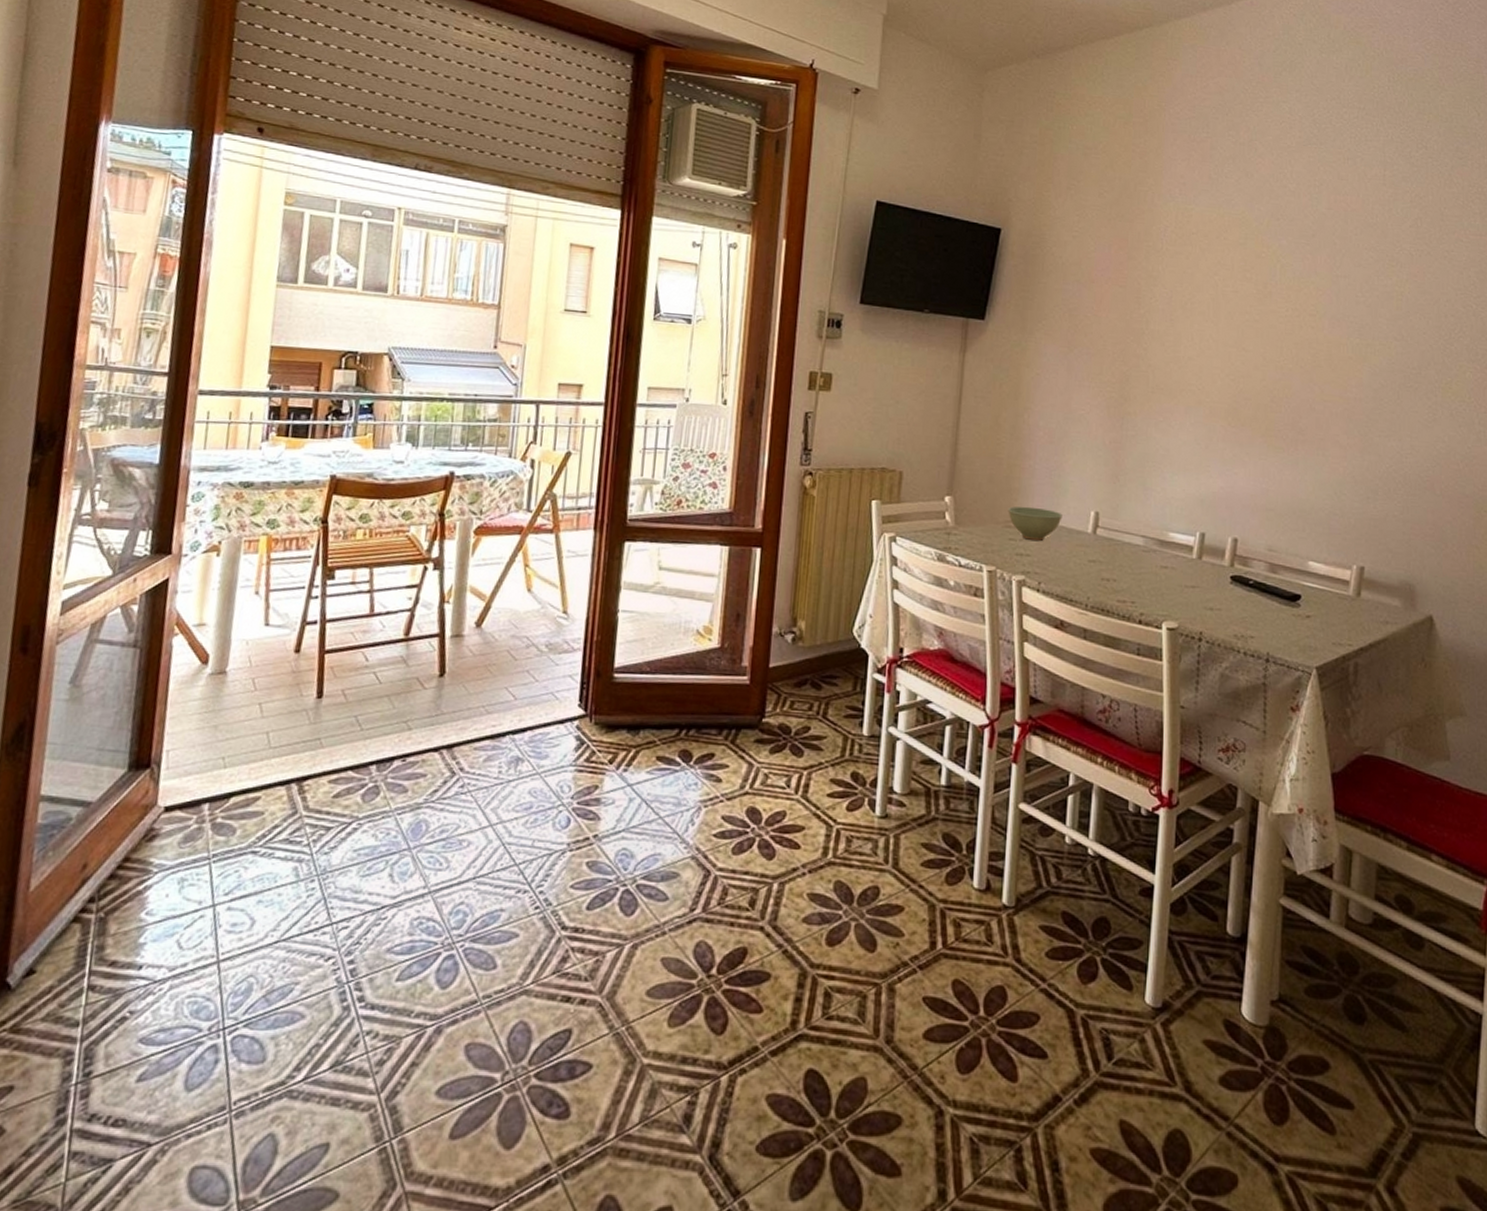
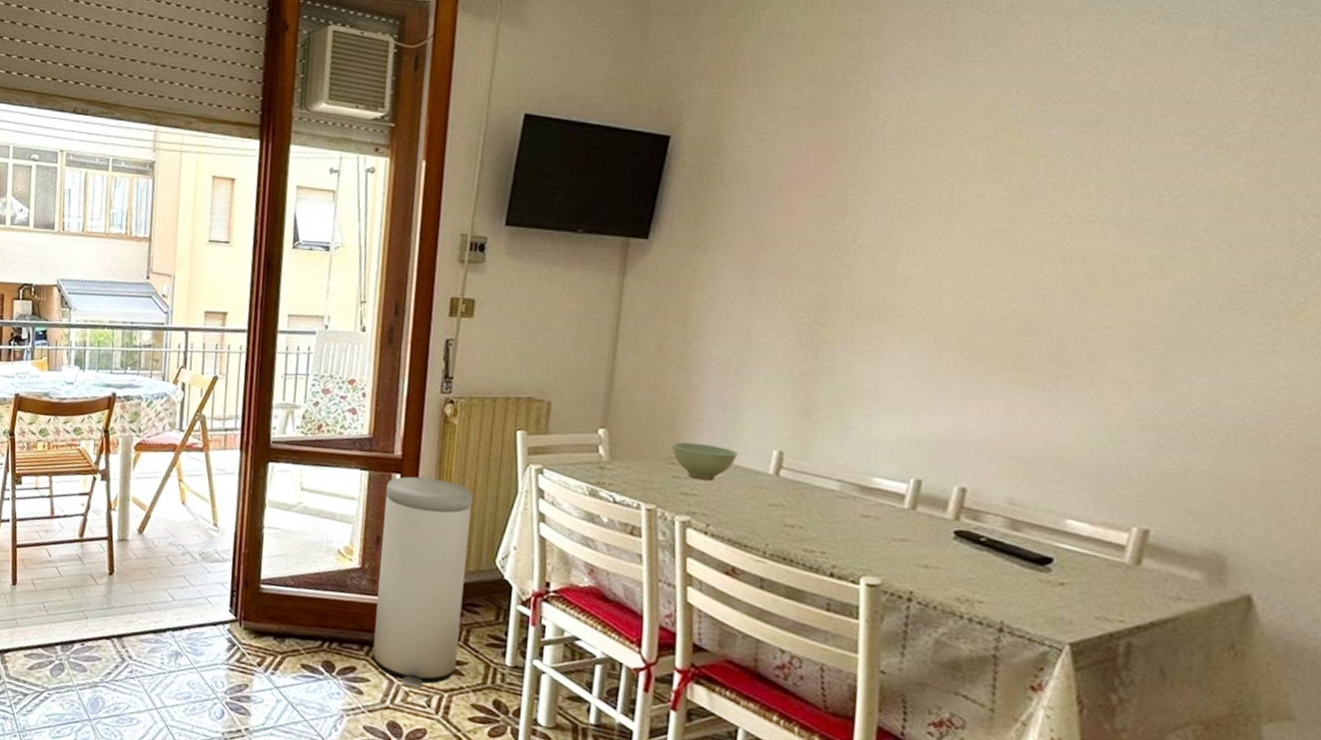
pedal bin: none [731,550,831,769] -> present [372,476,473,689]

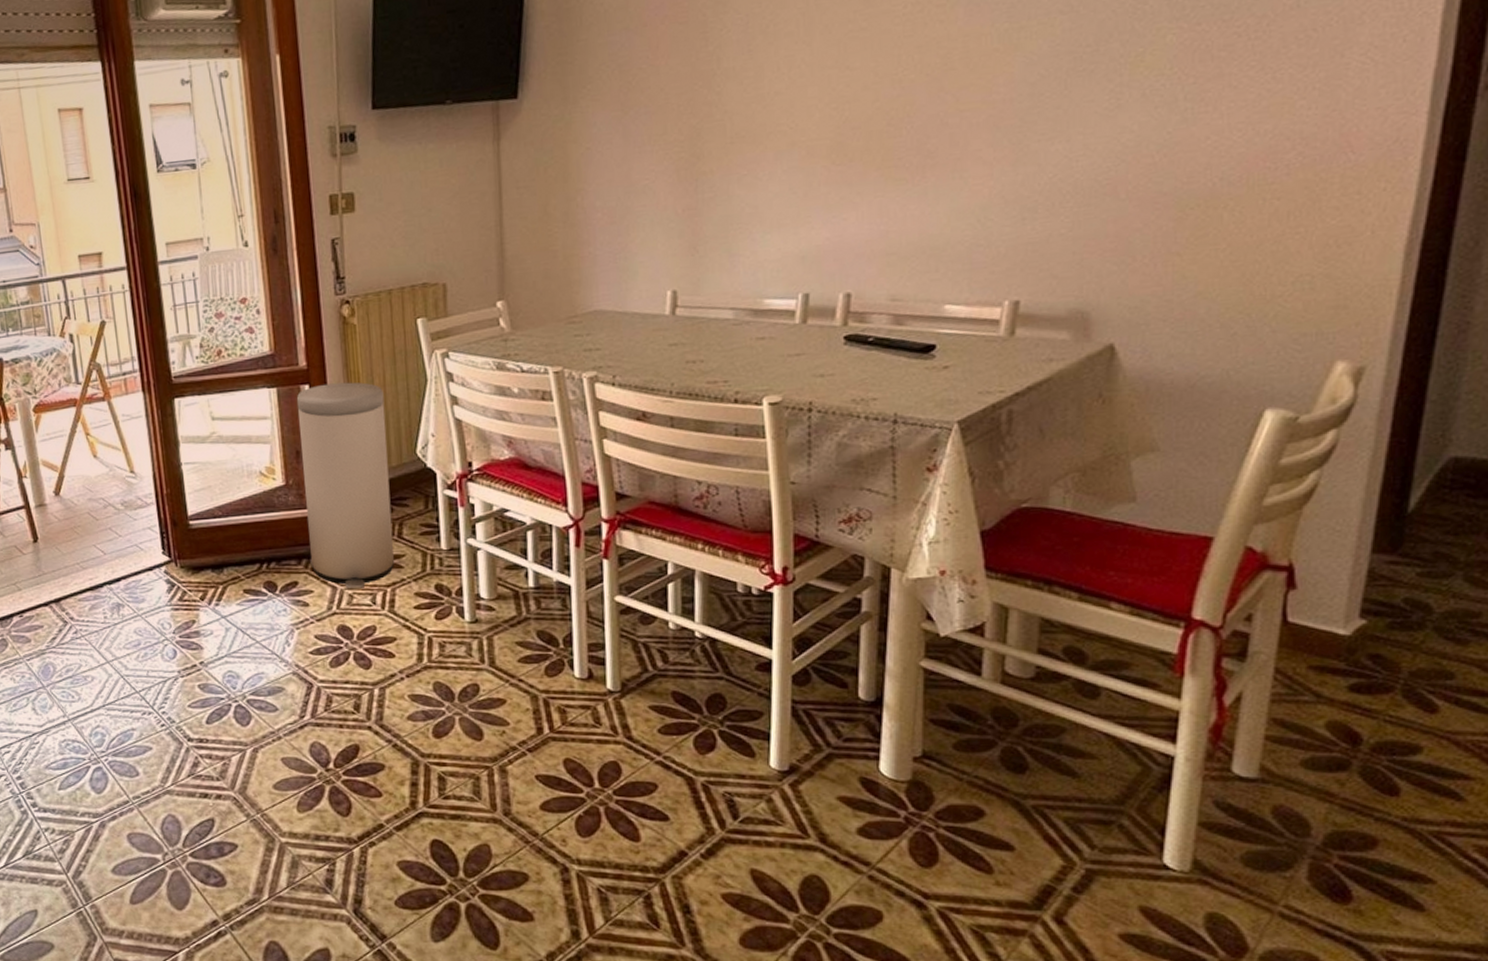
bowl: present [671,441,738,481] -> none [569,296,634,334]

